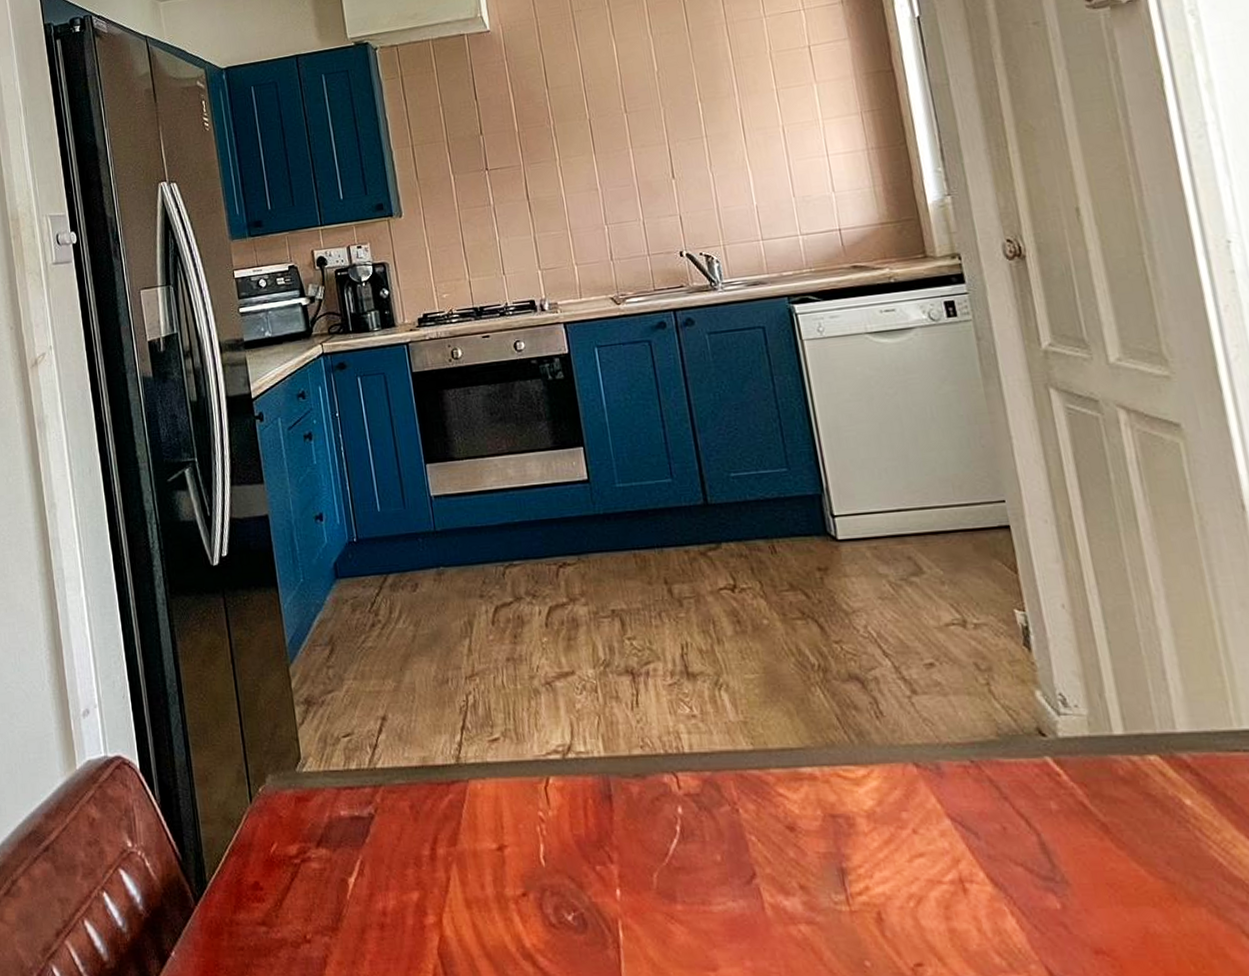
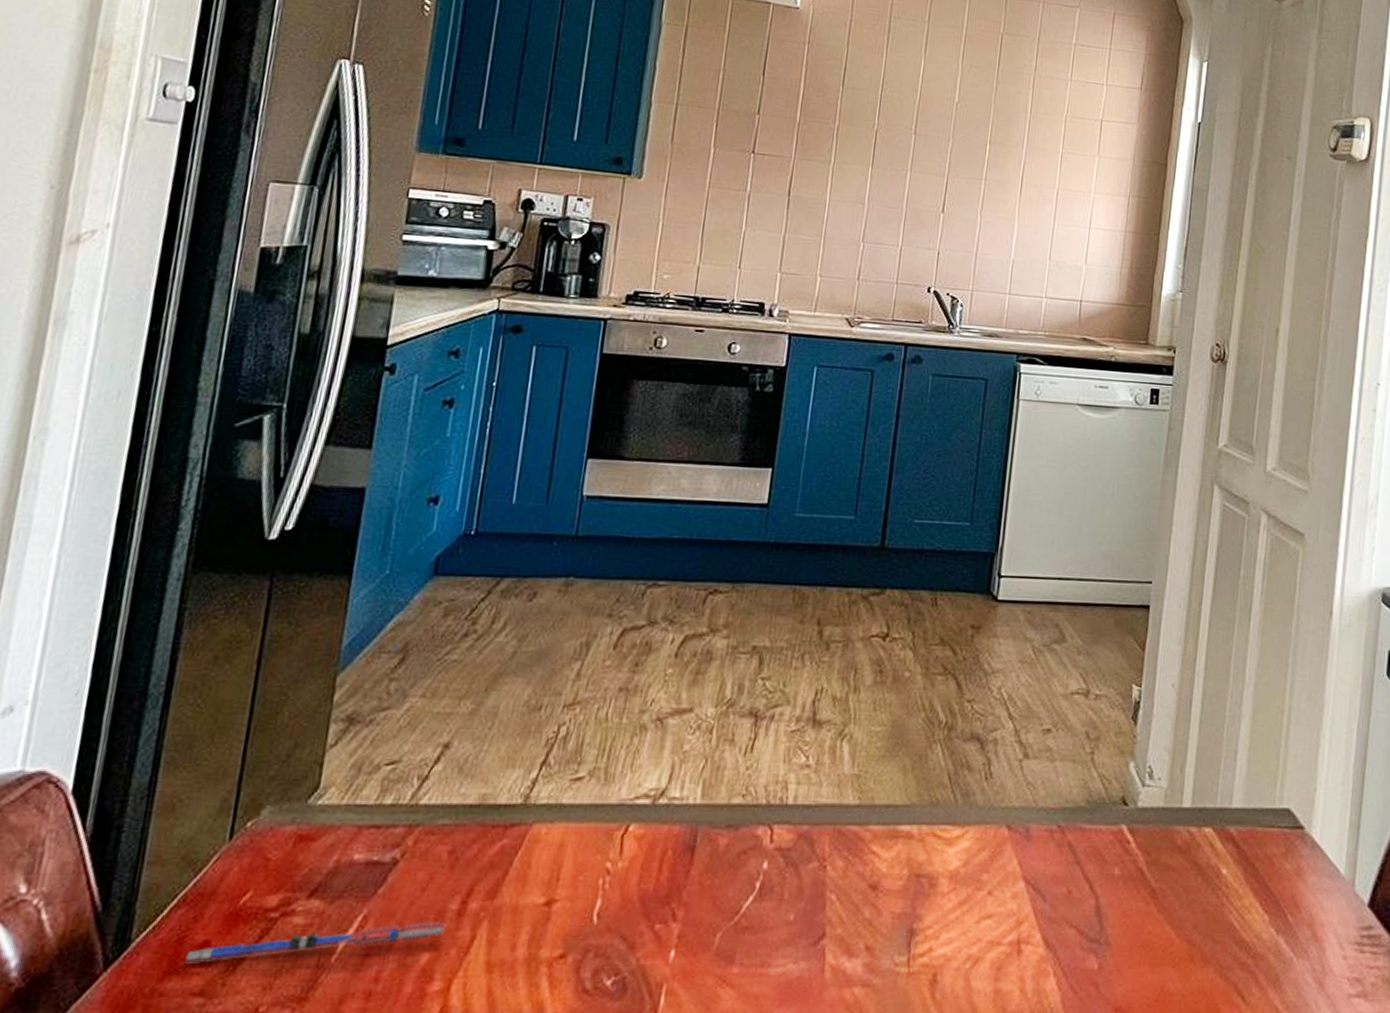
pen: none [246,865,425,900] -> present [185,922,446,964]

